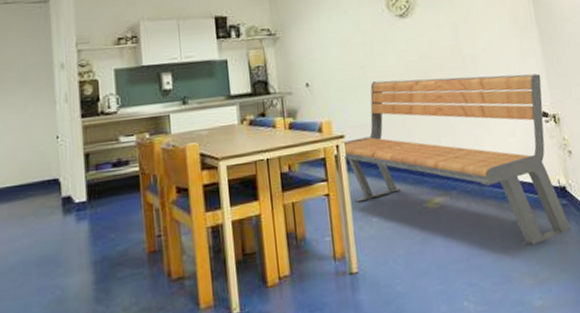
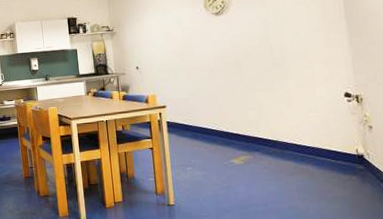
park bench: present [341,73,572,246] -> none [163,60,366,199]

